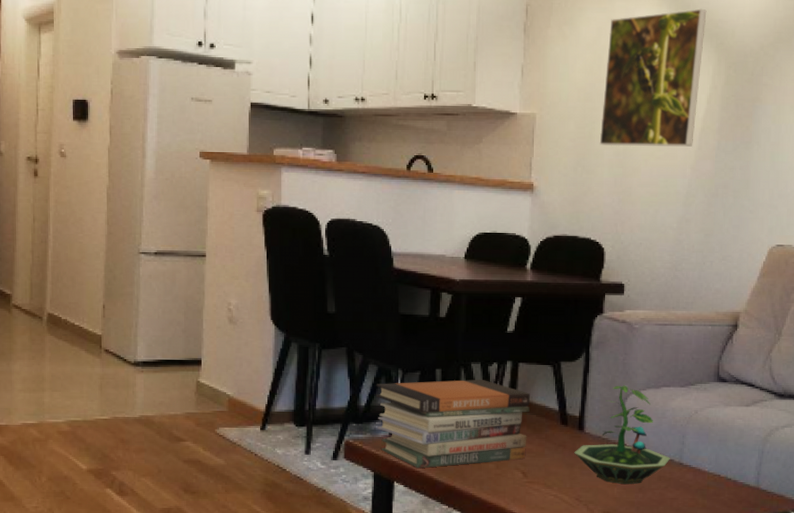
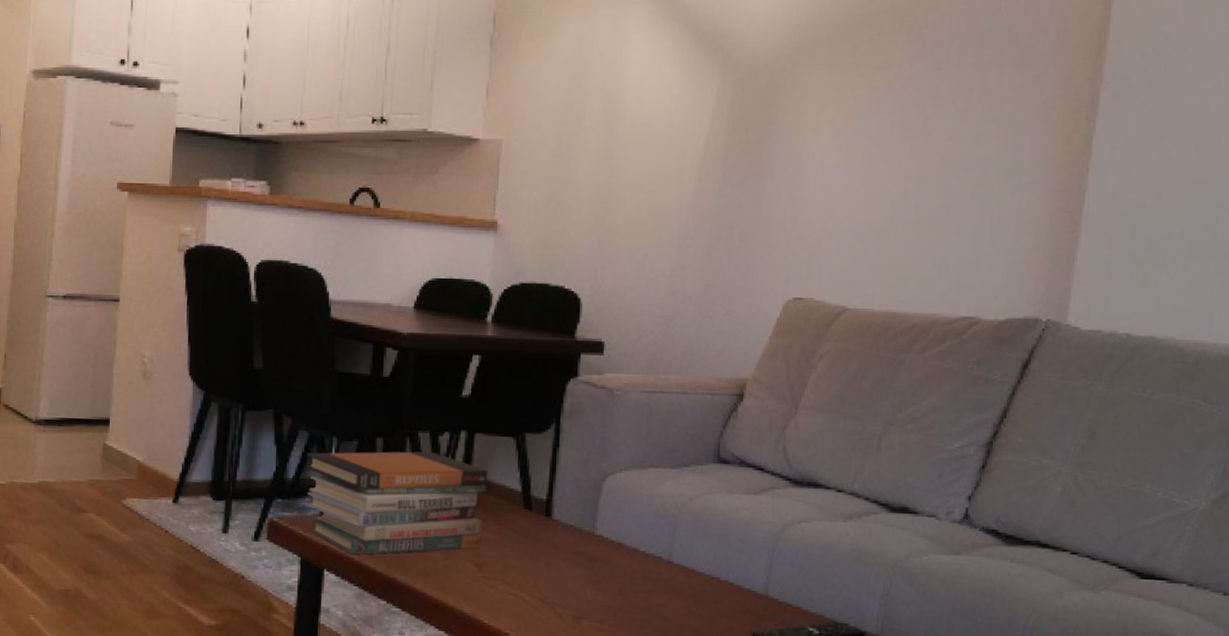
terrarium: present [574,385,670,485] -> none [539,463,657,585]
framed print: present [599,8,707,147] -> none [577,15,710,179]

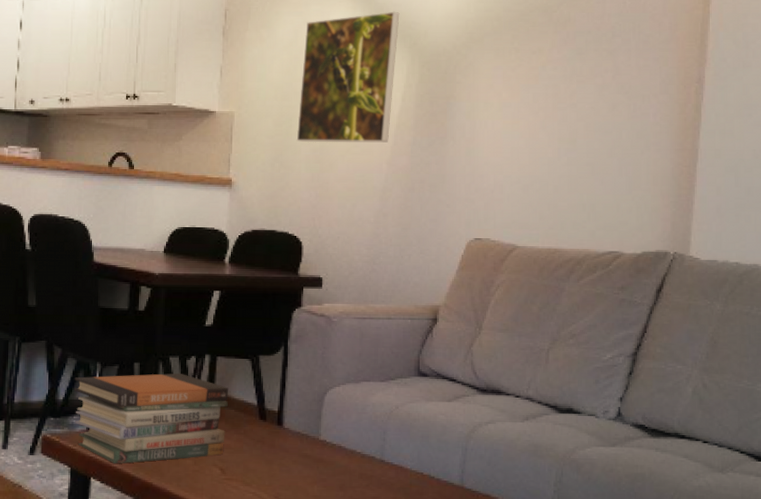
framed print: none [577,15,710,179] -> present [296,11,400,143]

